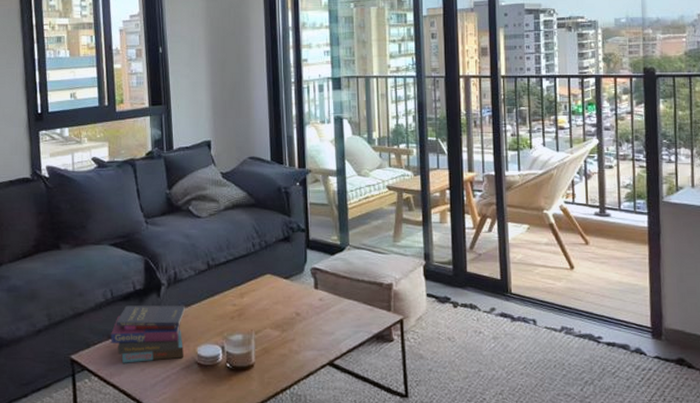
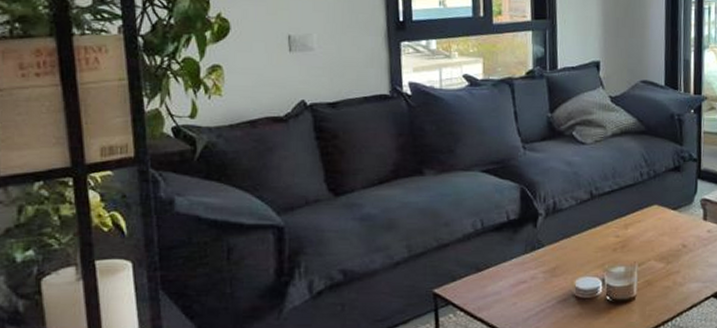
books: present [111,305,186,363] -> none [480,236,565,297]

